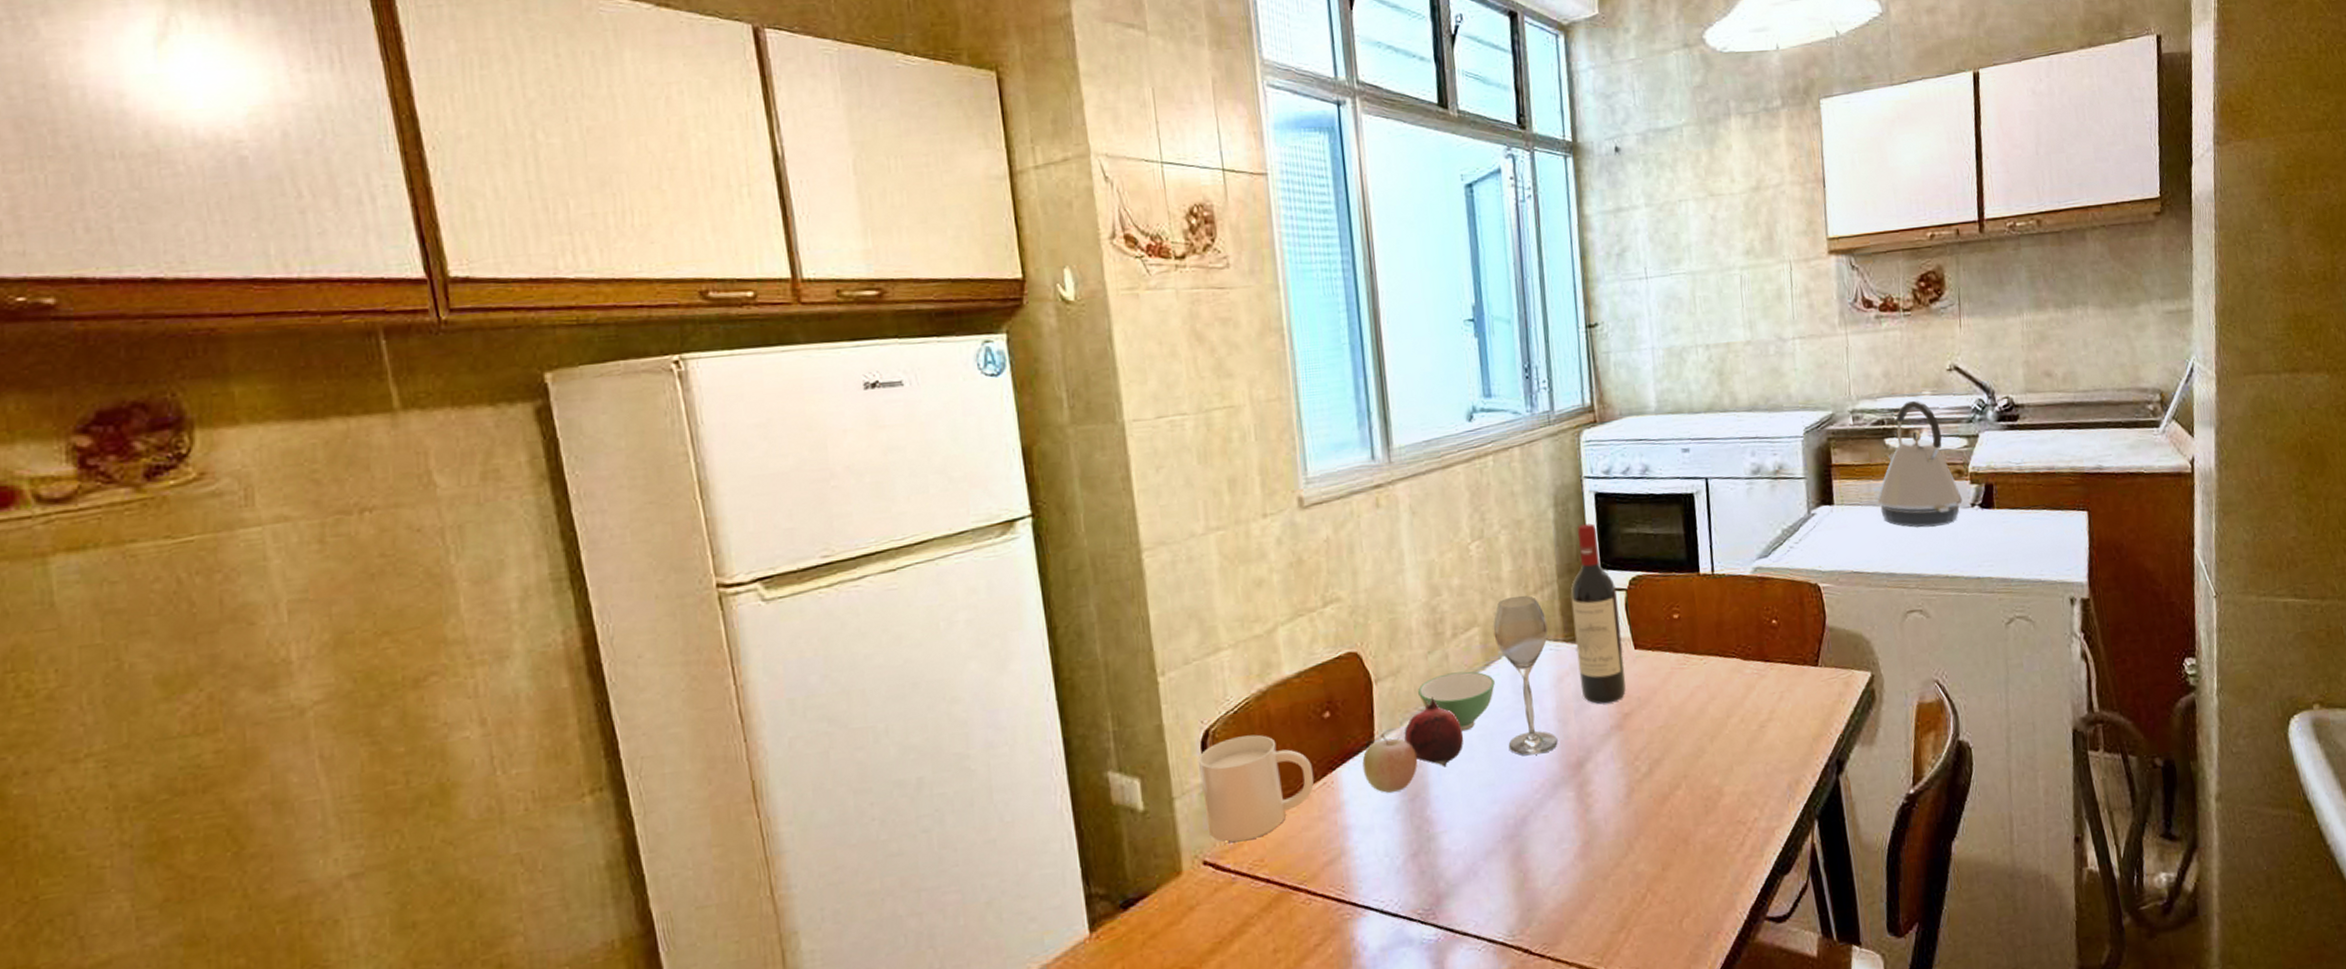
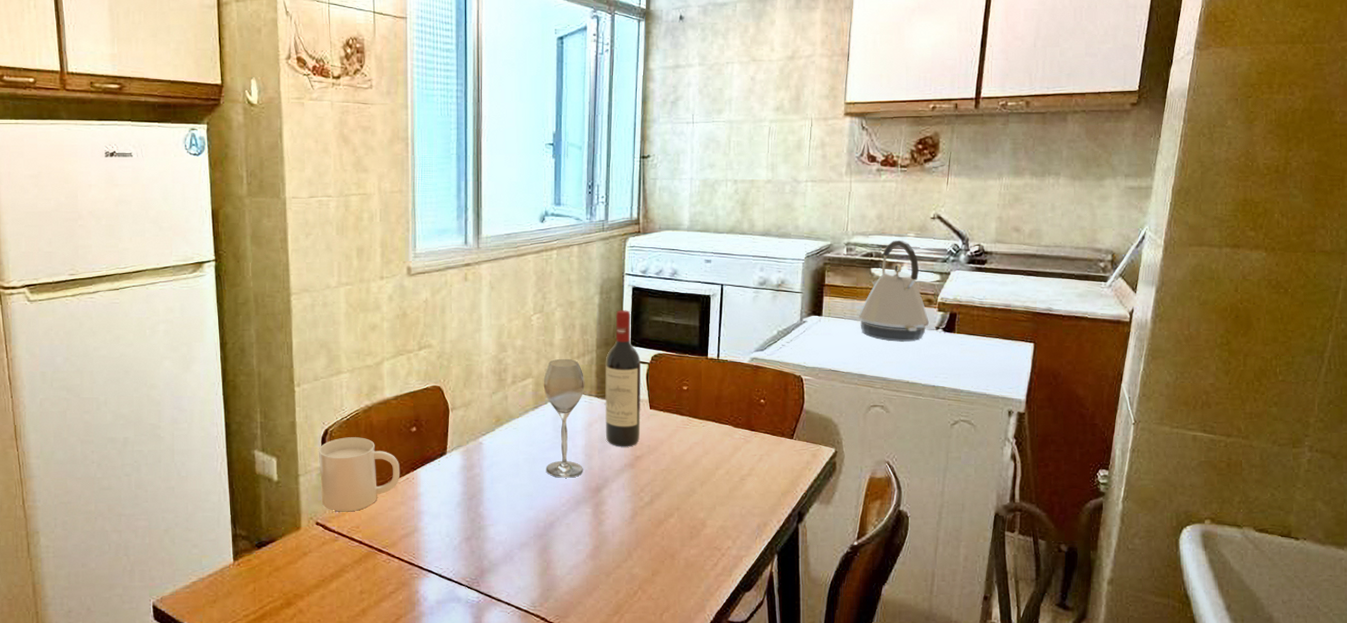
fruit: present [1362,733,1418,793] -> none [436,448,477,491]
fruit: present [1404,697,1463,767] -> none [469,426,512,478]
bowl: present [1417,671,1495,732] -> none [481,410,540,454]

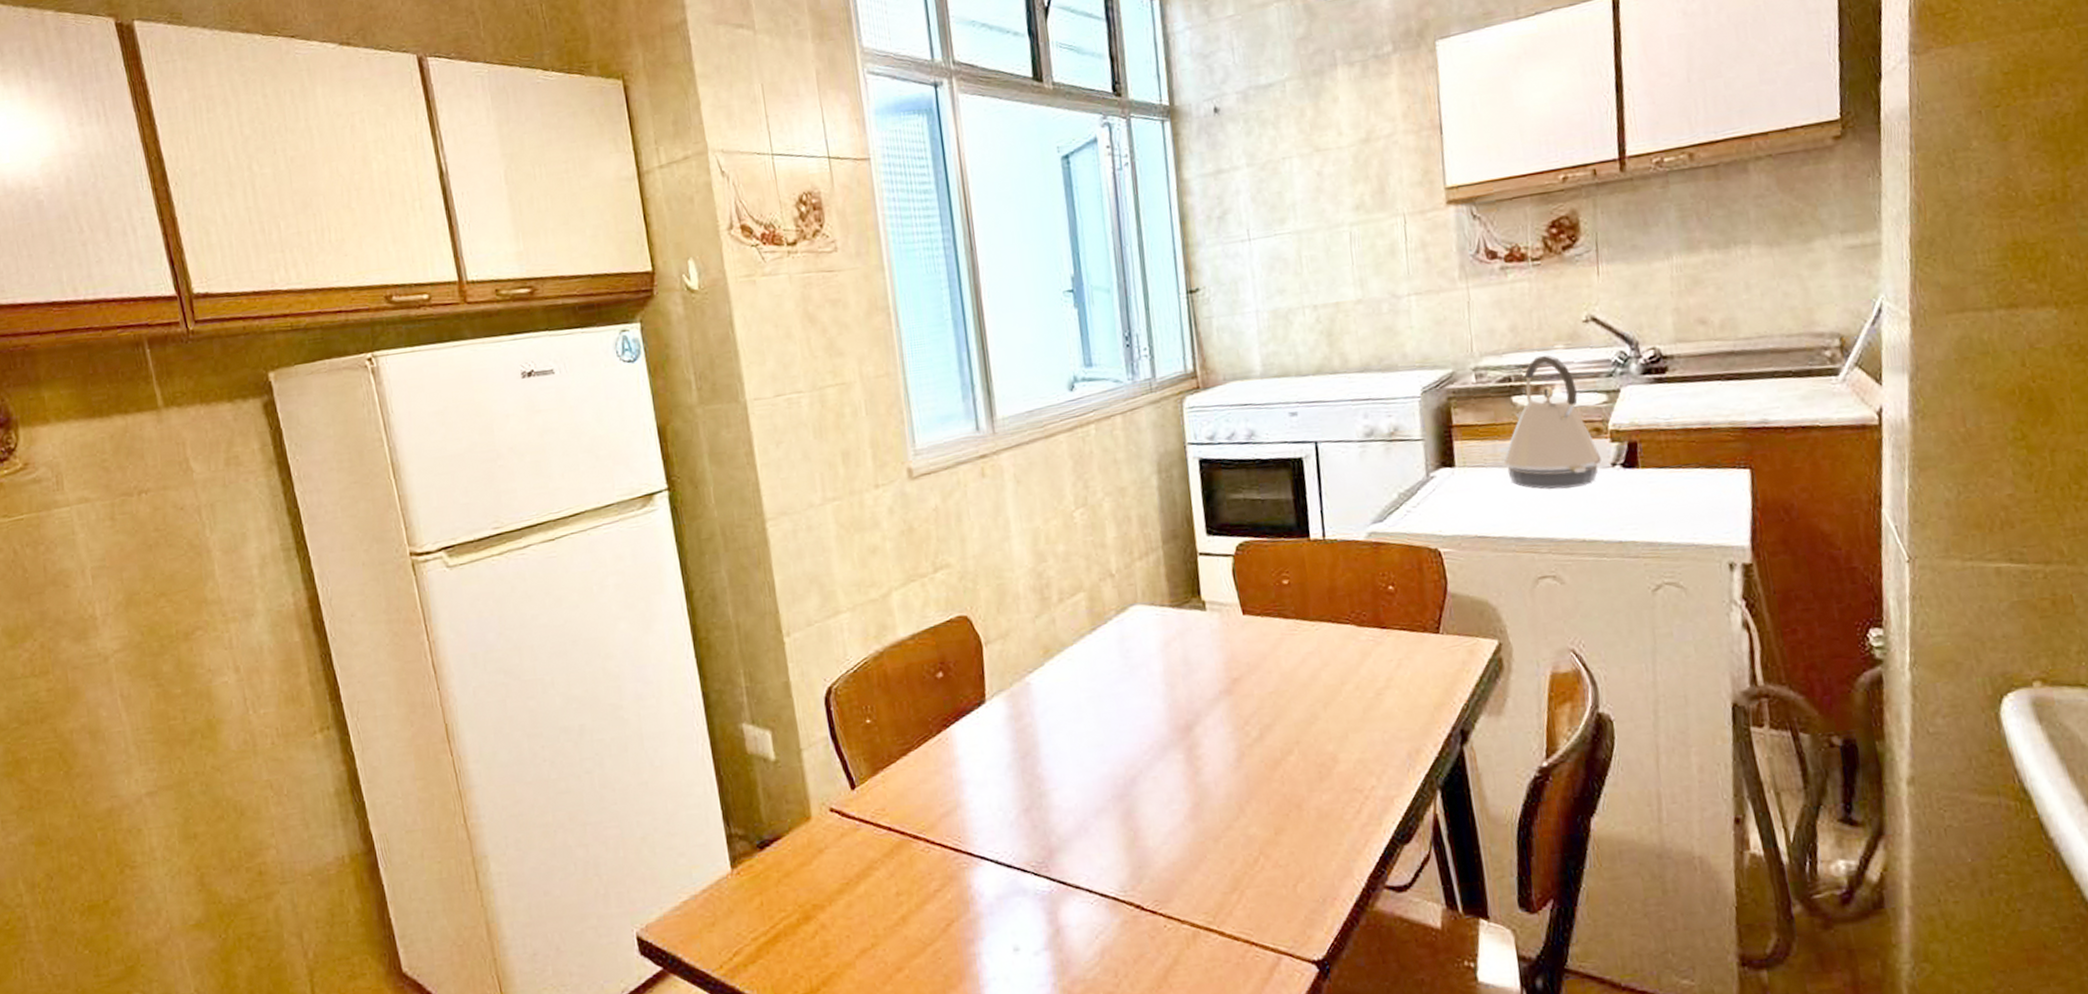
mug: present [319,437,401,512] -> none [823,692,930,792]
wineglass: present [542,358,585,478] -> none [1097,561,1166,718]
wine bottle: present [605,310,641,446] -> none [1175,490,1235,668]

